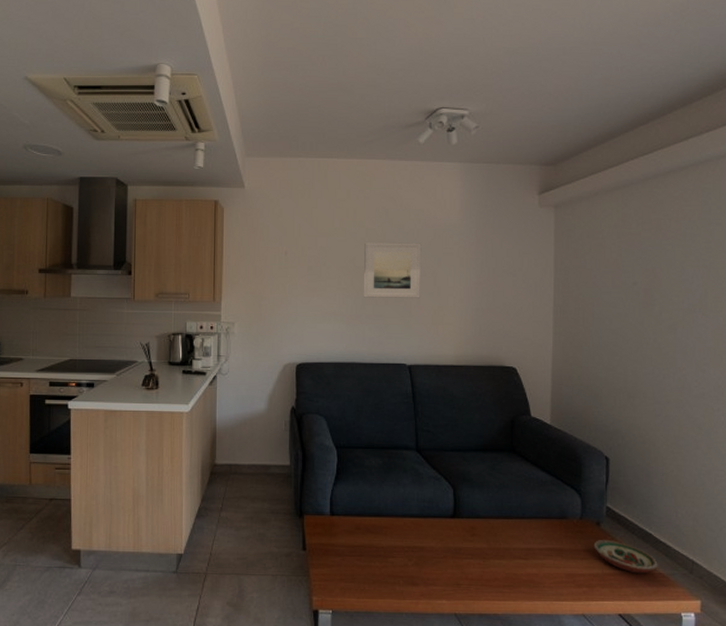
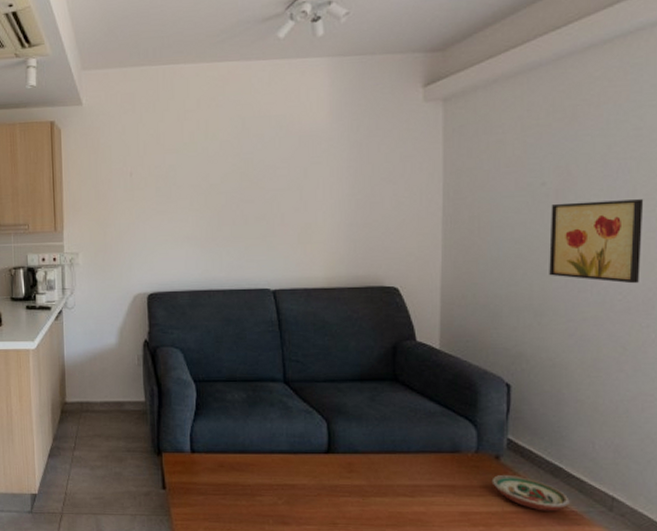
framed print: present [363,242,422,298] -> none [218,153,285,218]
wall art: none [640,301,714,373] -> present [549,199,644,284]

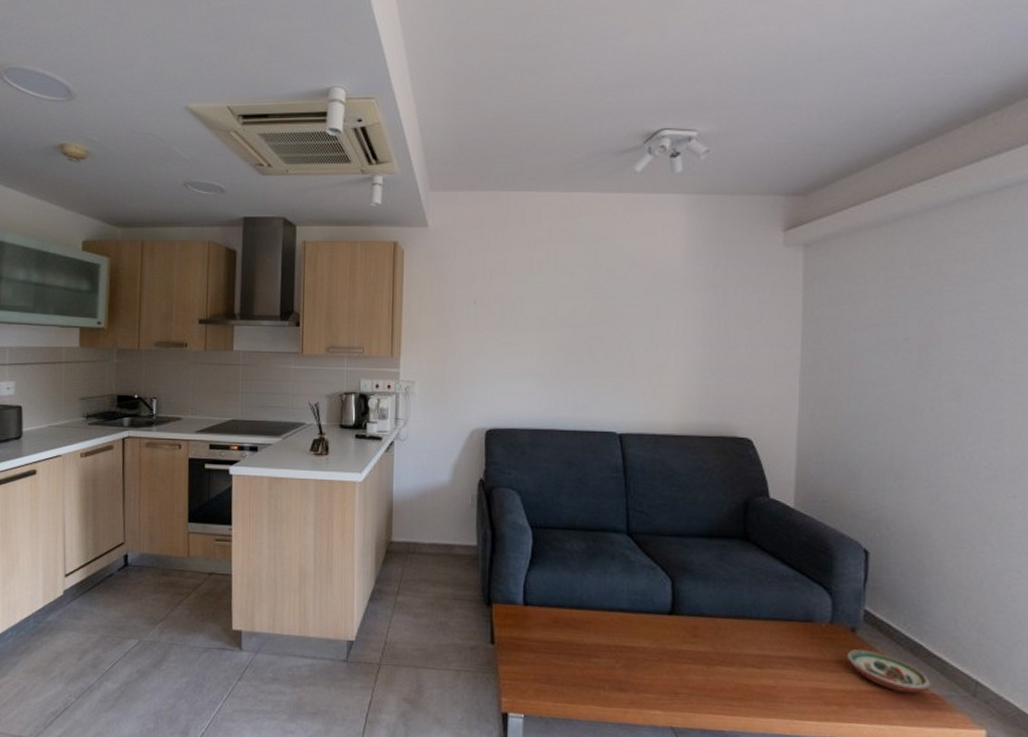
wall art: present [549,199,644,284] -> none [911,360,1011,451]

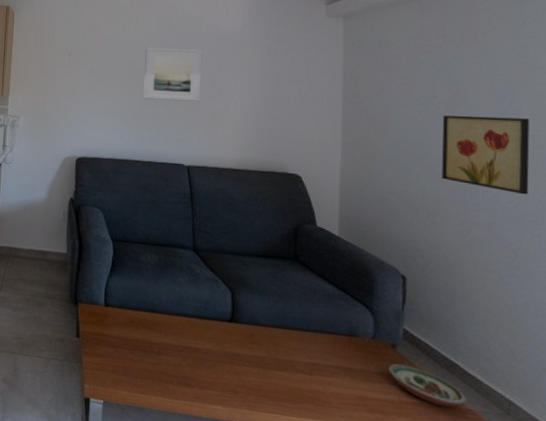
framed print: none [565,289,637,355] -> present [143,47,203,102]
wall art: none [911,360,1011,451] -> present [441,115,530,195]

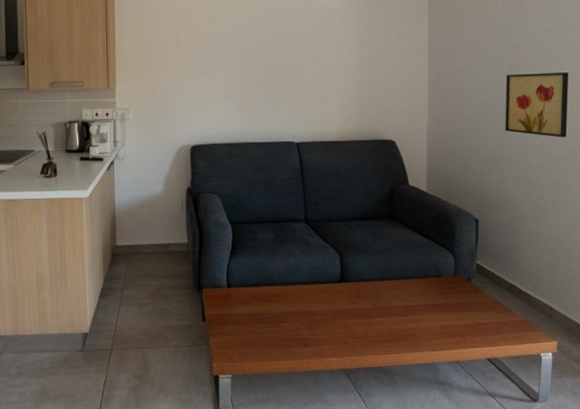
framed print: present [143,47,203,102] -> none [252,25,306,80]
decorative bowl: present [388,364,466,408] -> none [465,293,521,322]

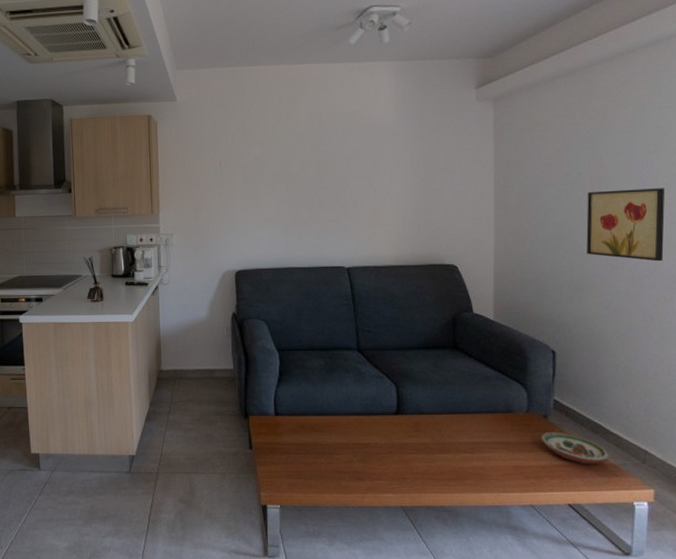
decorative bowl: none [465,293,521,322] -> present [541,432,609,464]

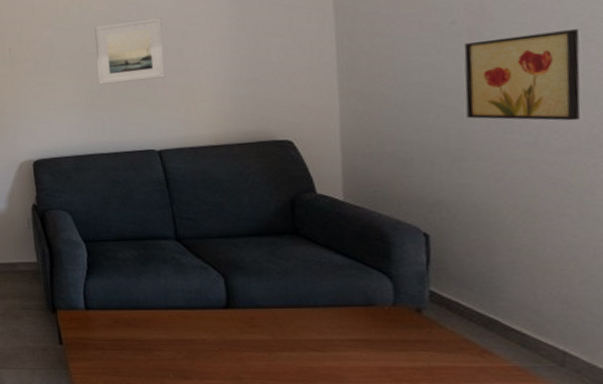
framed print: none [298,145,357,203] -> present [94,17,165,85]
decorative bowl: present [541,432,609,464] -> none [413,329,510,367]

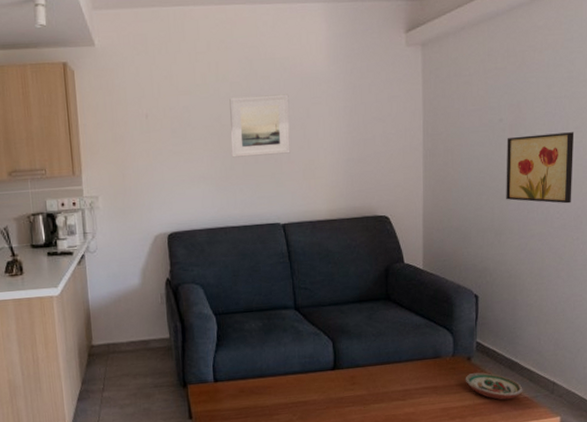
decorative bowl: none [413,329,510,367] -> present [465,372,523,400]

